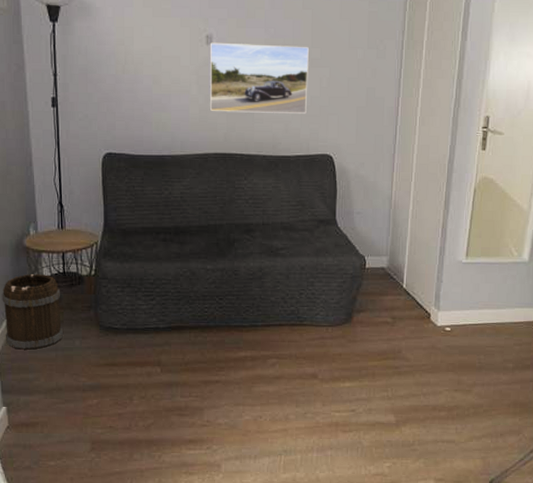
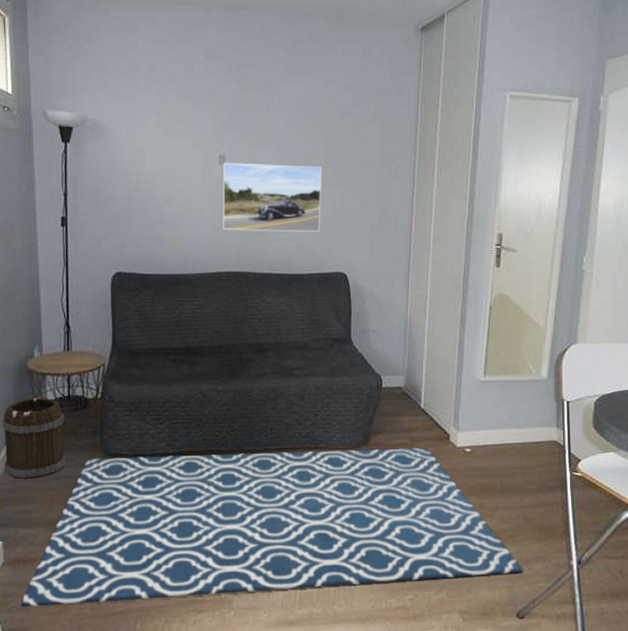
rug: none [24,325,497,467] -> present [20,447,523,607]

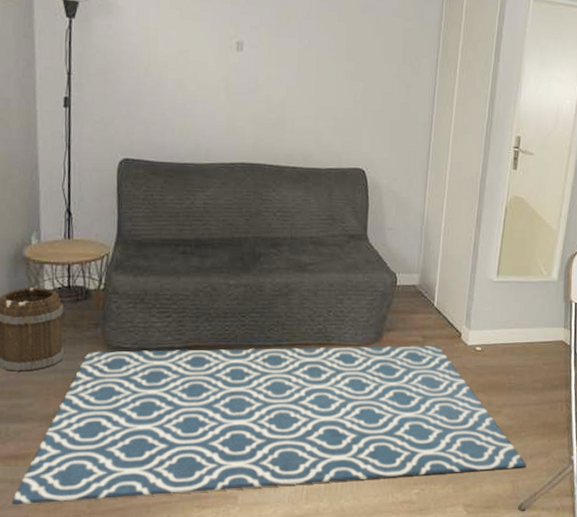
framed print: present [222,162,322,232] -> none [239,49,343,126]

